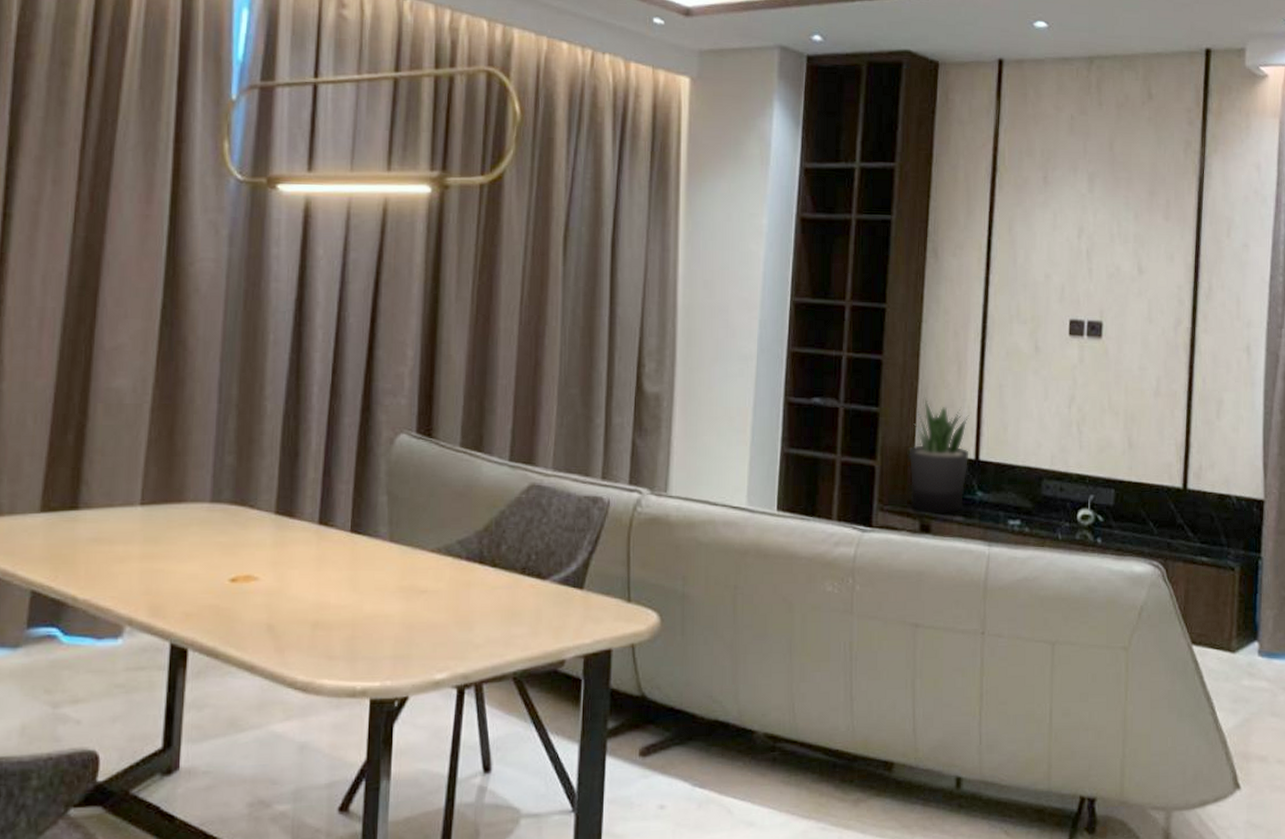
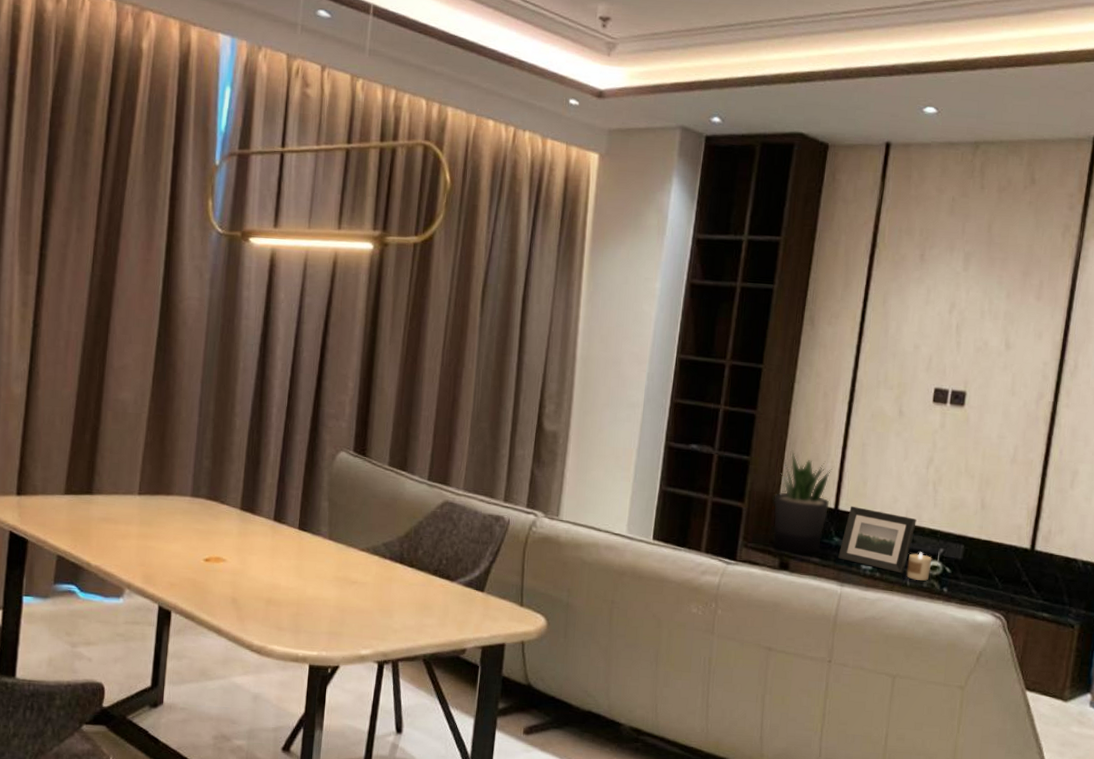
picture frame: none [983,455,1063,527] -> present [838,506,917,574]
candle: none [1057,500,1083,532] -> present [906,552,932,581]

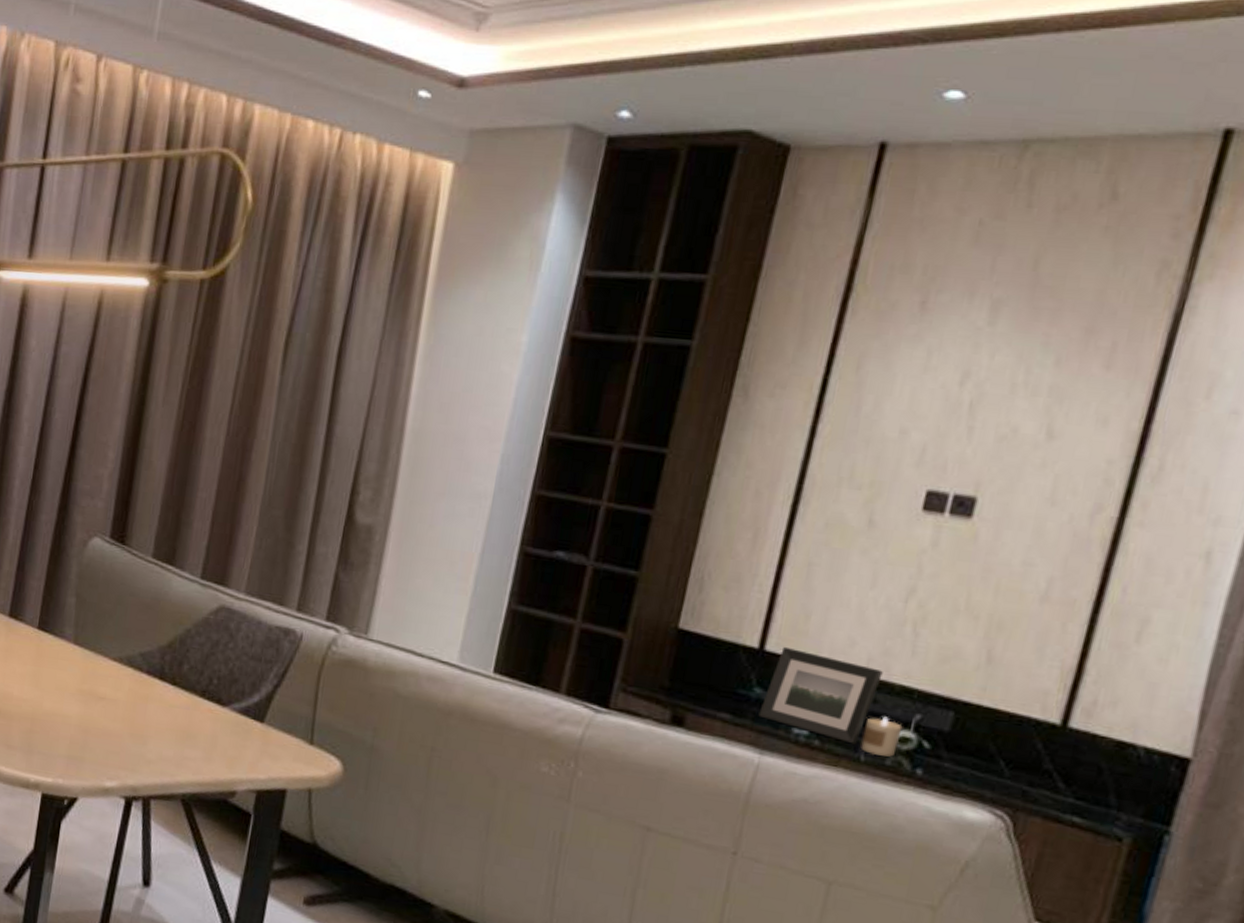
planter: present [772,450,833,555] -> none [662,566,760,709]

